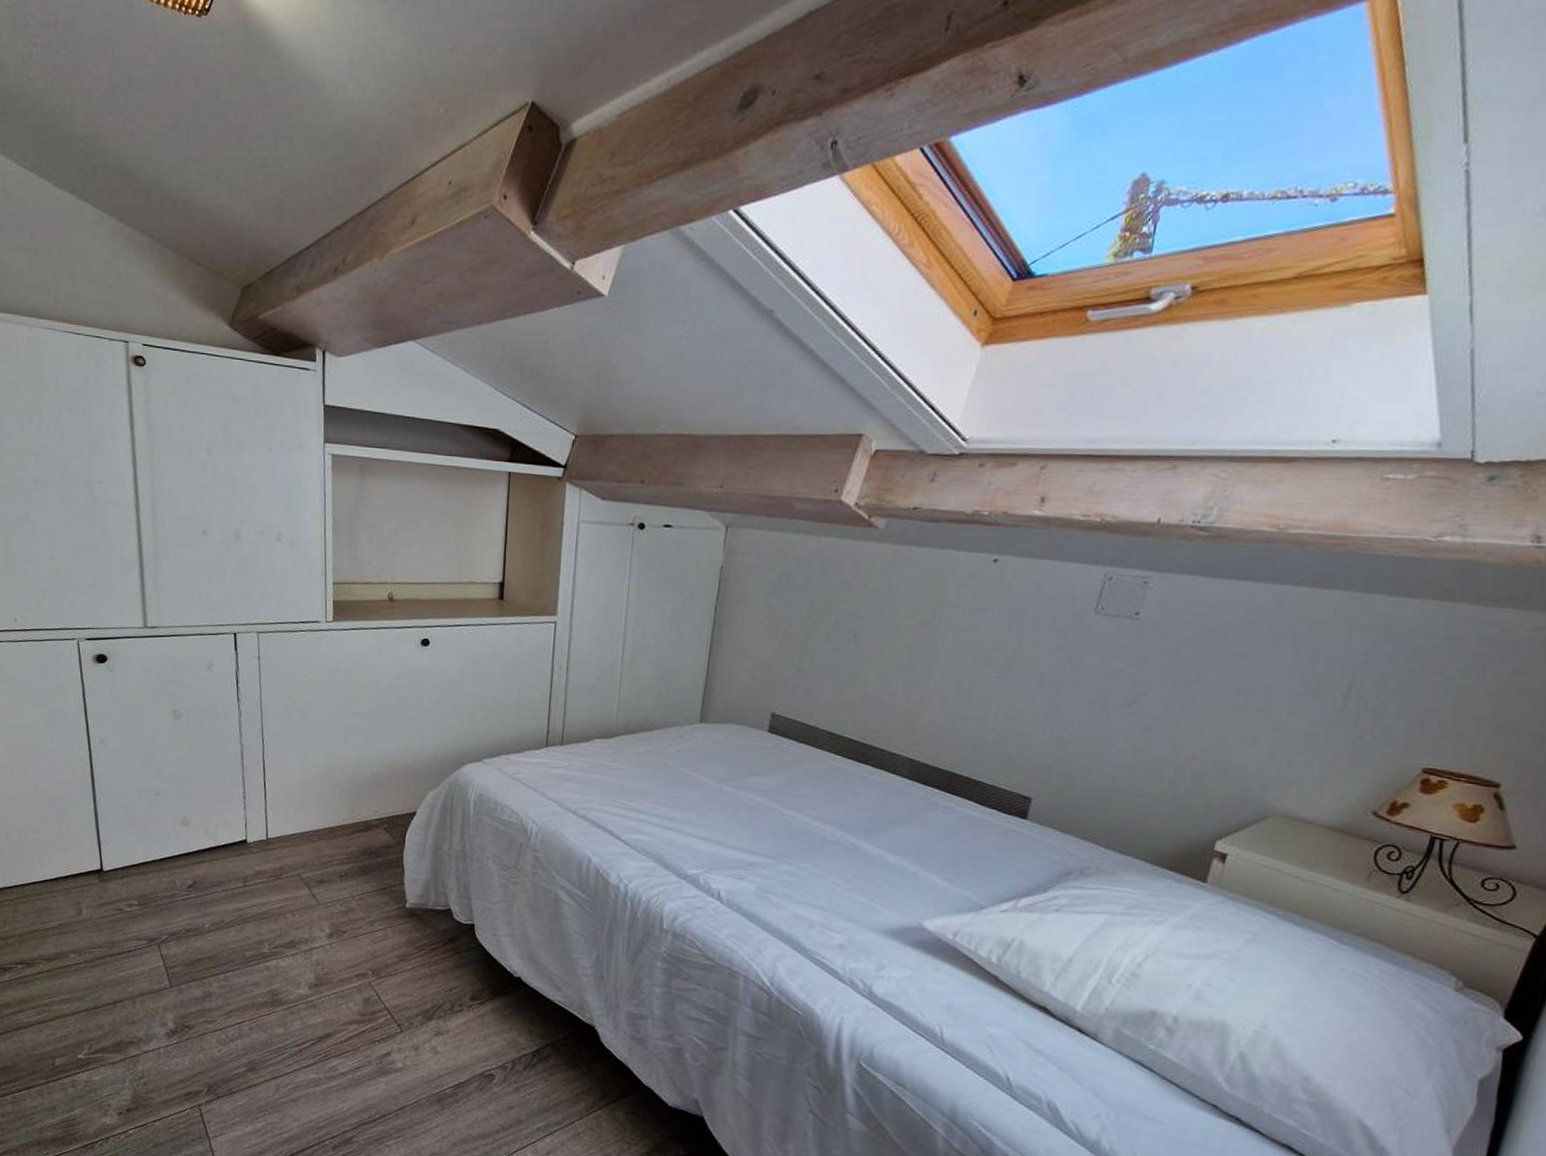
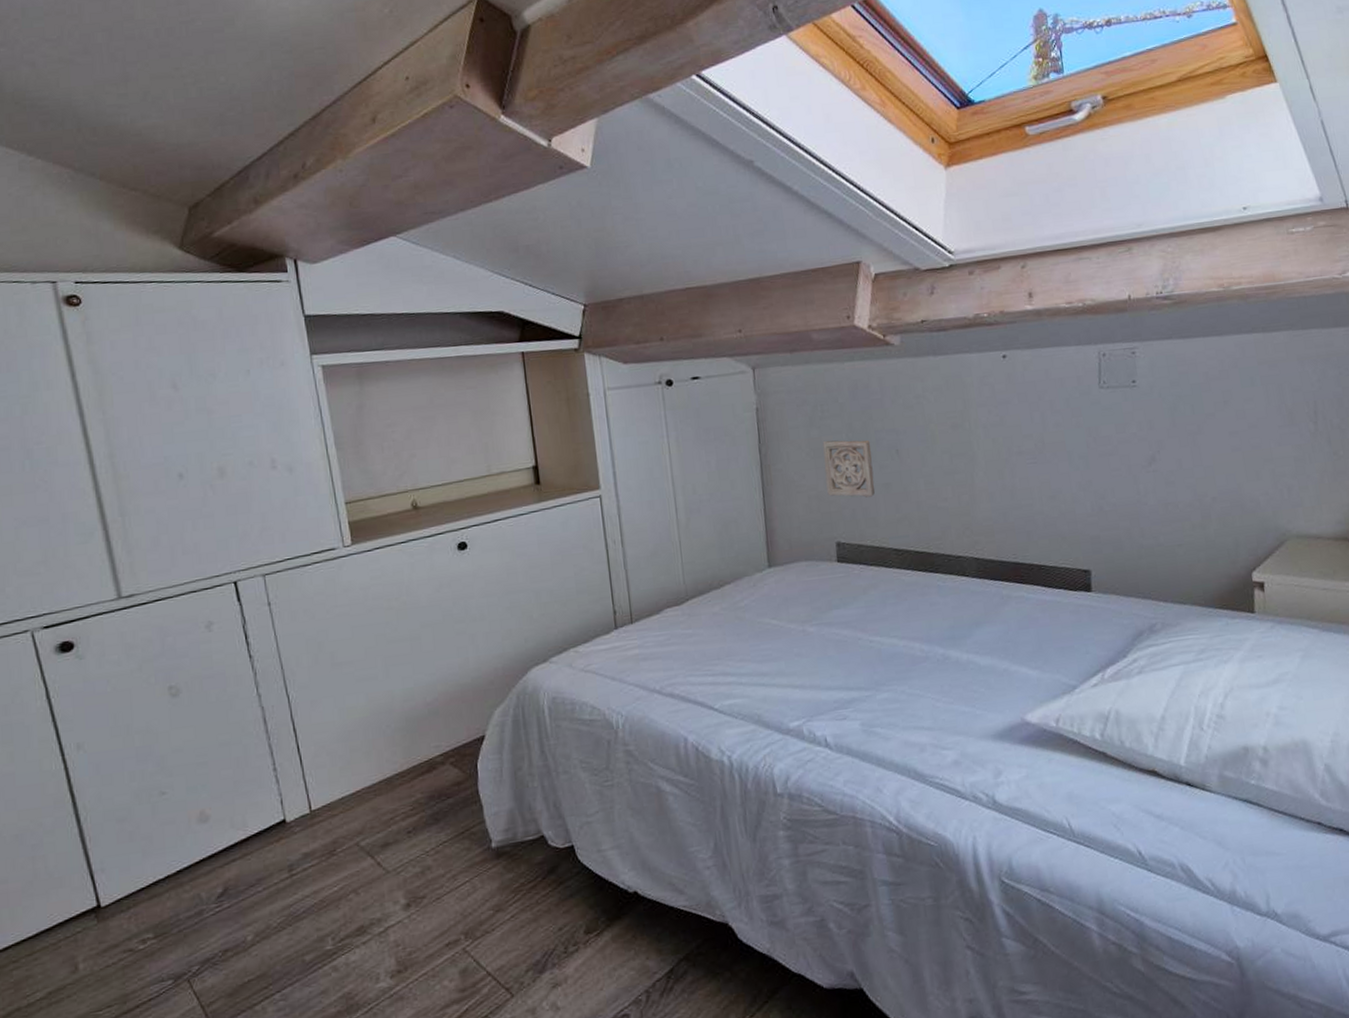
wall ornament: none [774,612,829,677] -> present [822,440,876,498]

